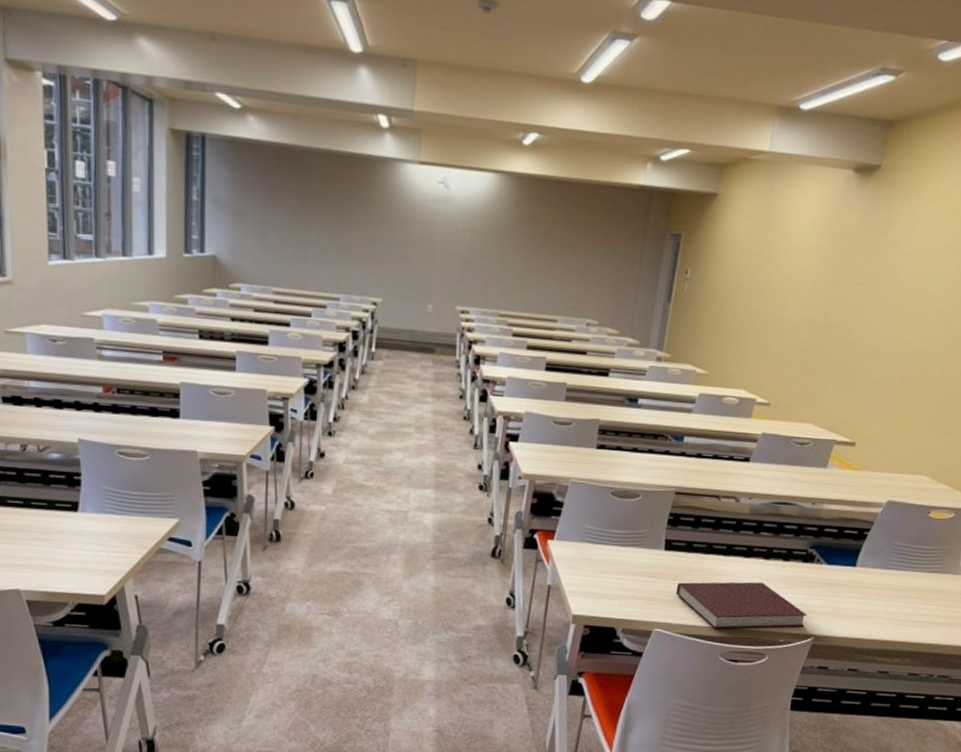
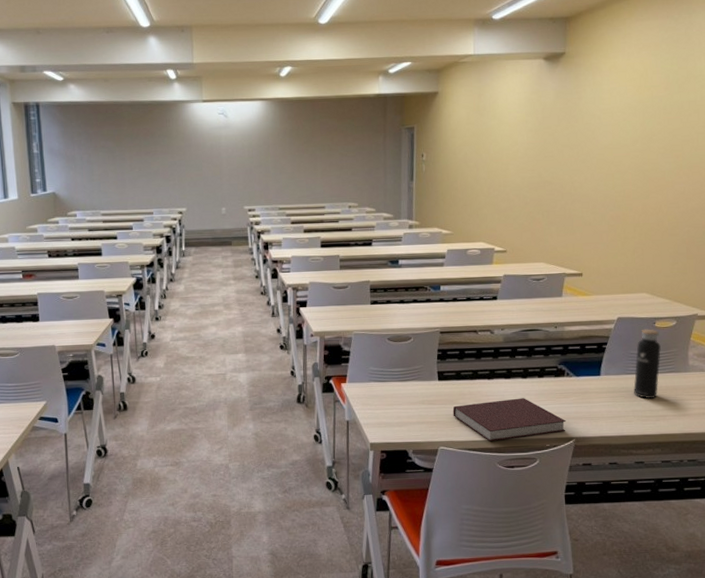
water bottle: none [891,512,934,601] -> present [633,323,661,399]

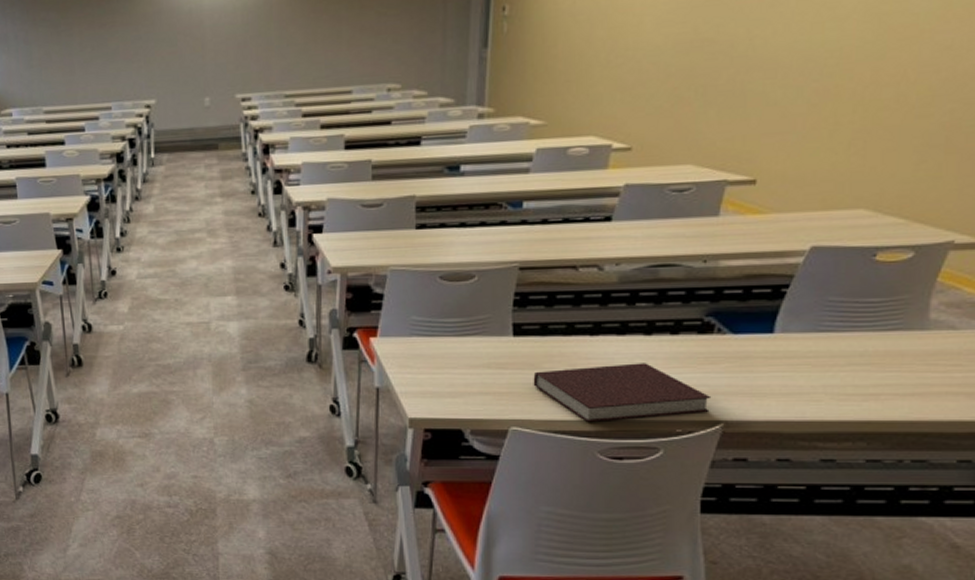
water bottle: present [633,323,661,399] -> none [828,256,883,369]

